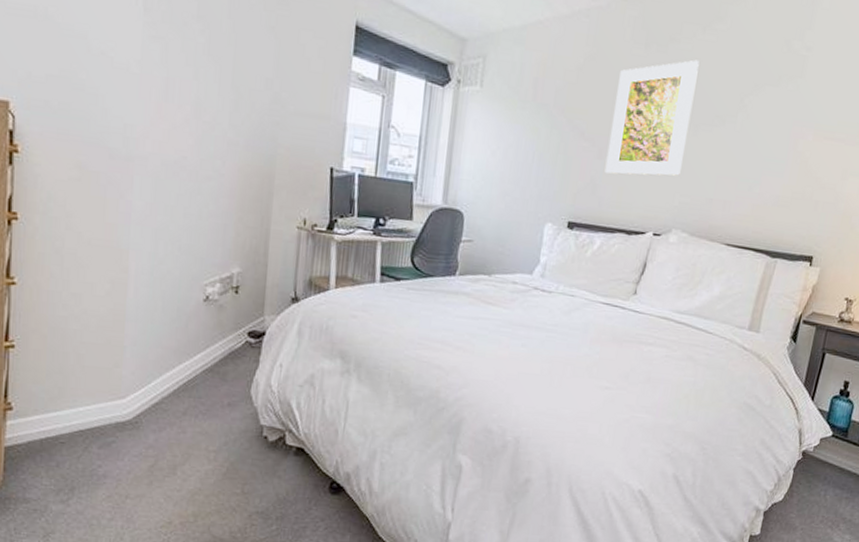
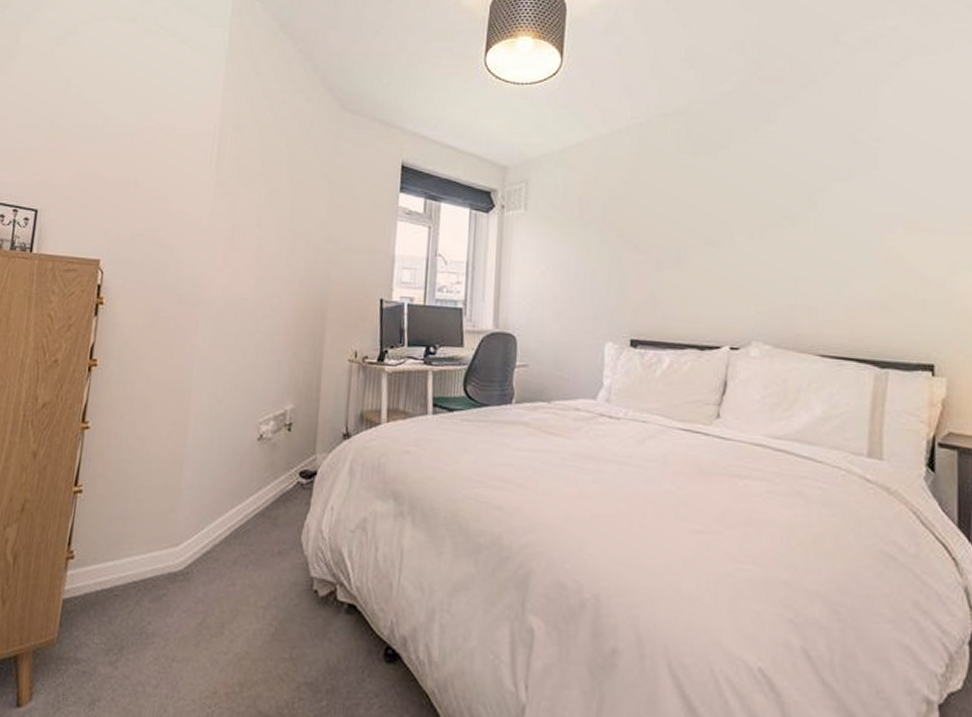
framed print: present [604,59,700,176] -> none [665,163,755,286]

